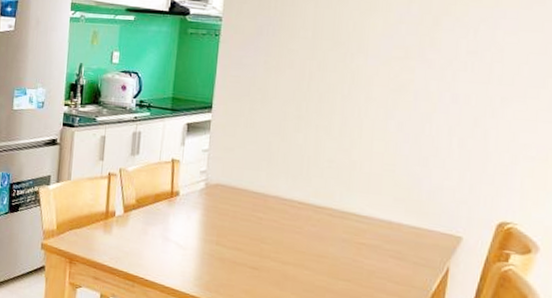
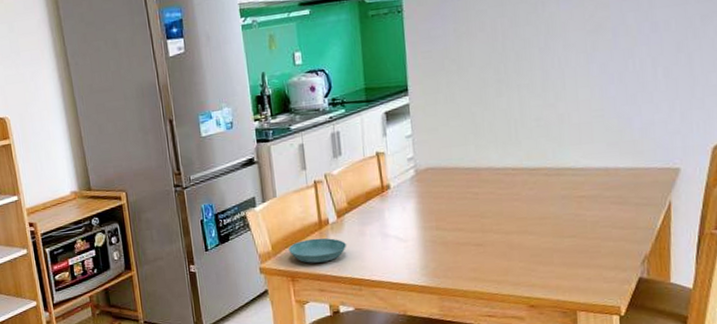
saucer: none [71,226,129,252] -> present [288,238,347,263]

